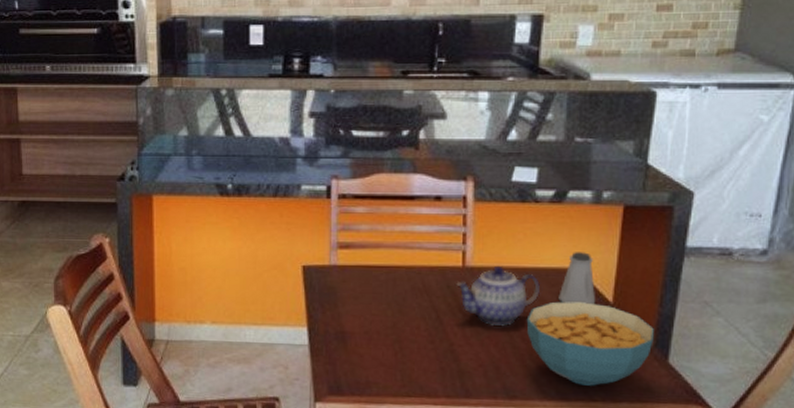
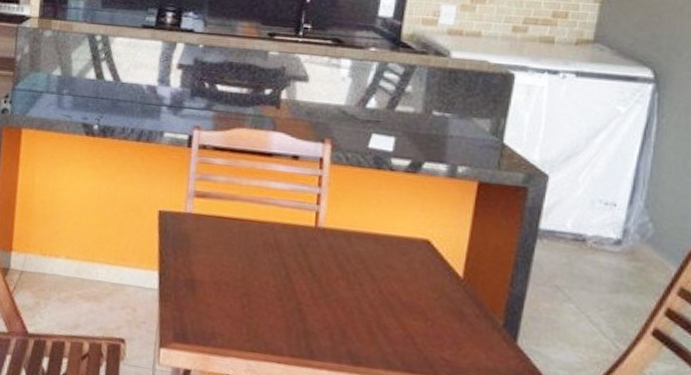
teapot: present [456,265,541,327] -> none [307,229,391,291]
cereal bowl: present [526,301,654,386] -> none [375,270,504,361]
saltshaker: present [558,252,596,305] -> none [408,223,447,278]

